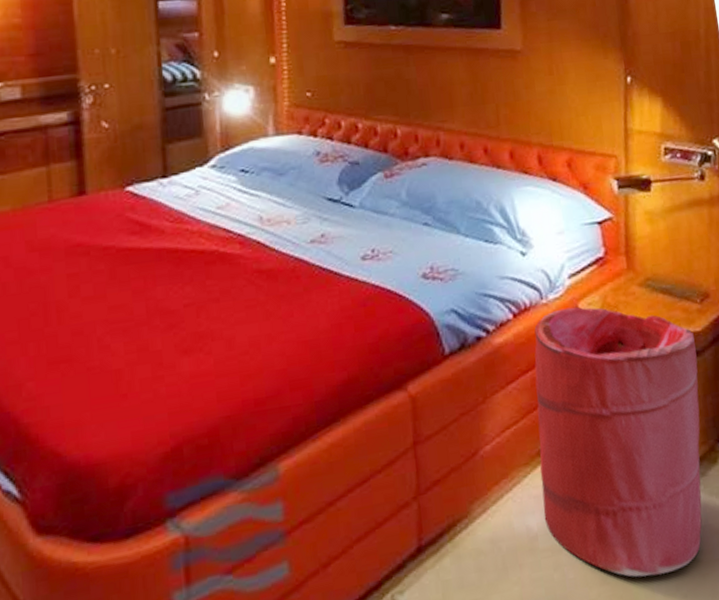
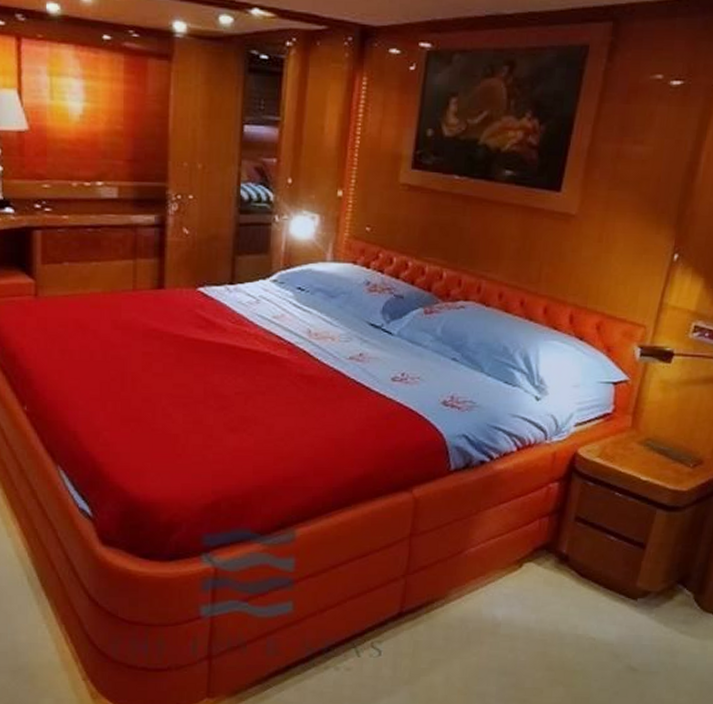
laundry hamper: present [534,307,702,578] -> none [509,451,679,673]

